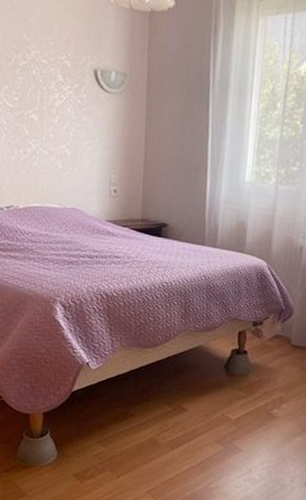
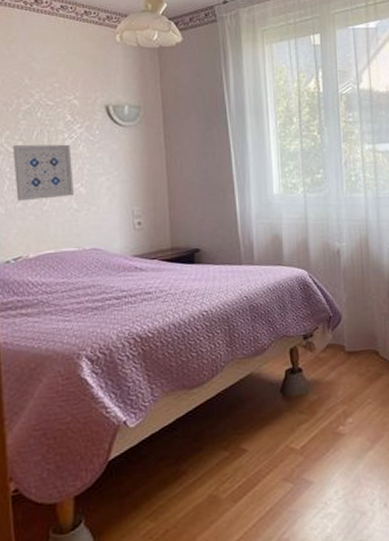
wall art: none [9,100,61,156] -> present [12,144,74,202]

